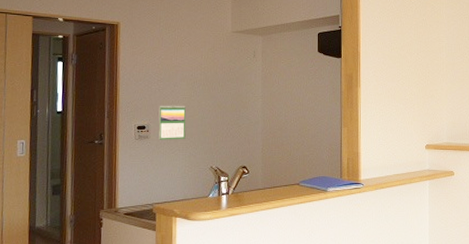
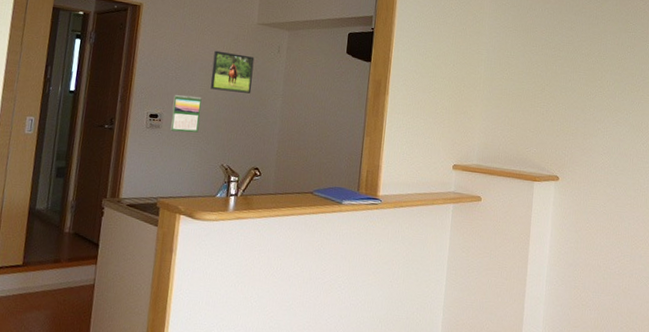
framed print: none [192,60,232,98] -> present [210,50,255,94]

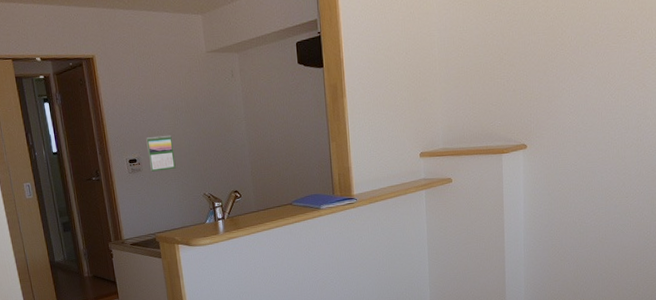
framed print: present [210,50,255,94] -> none [172,86,216,126]

